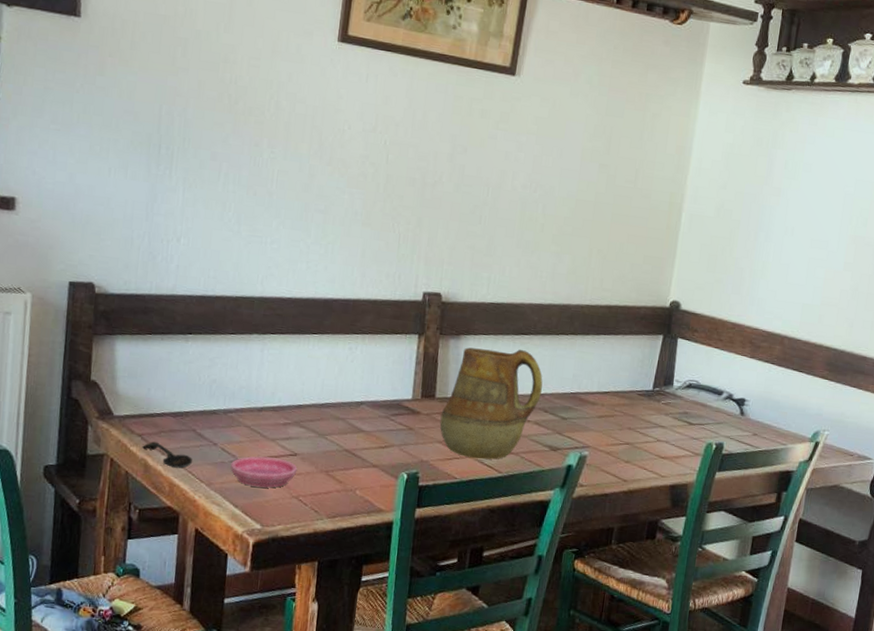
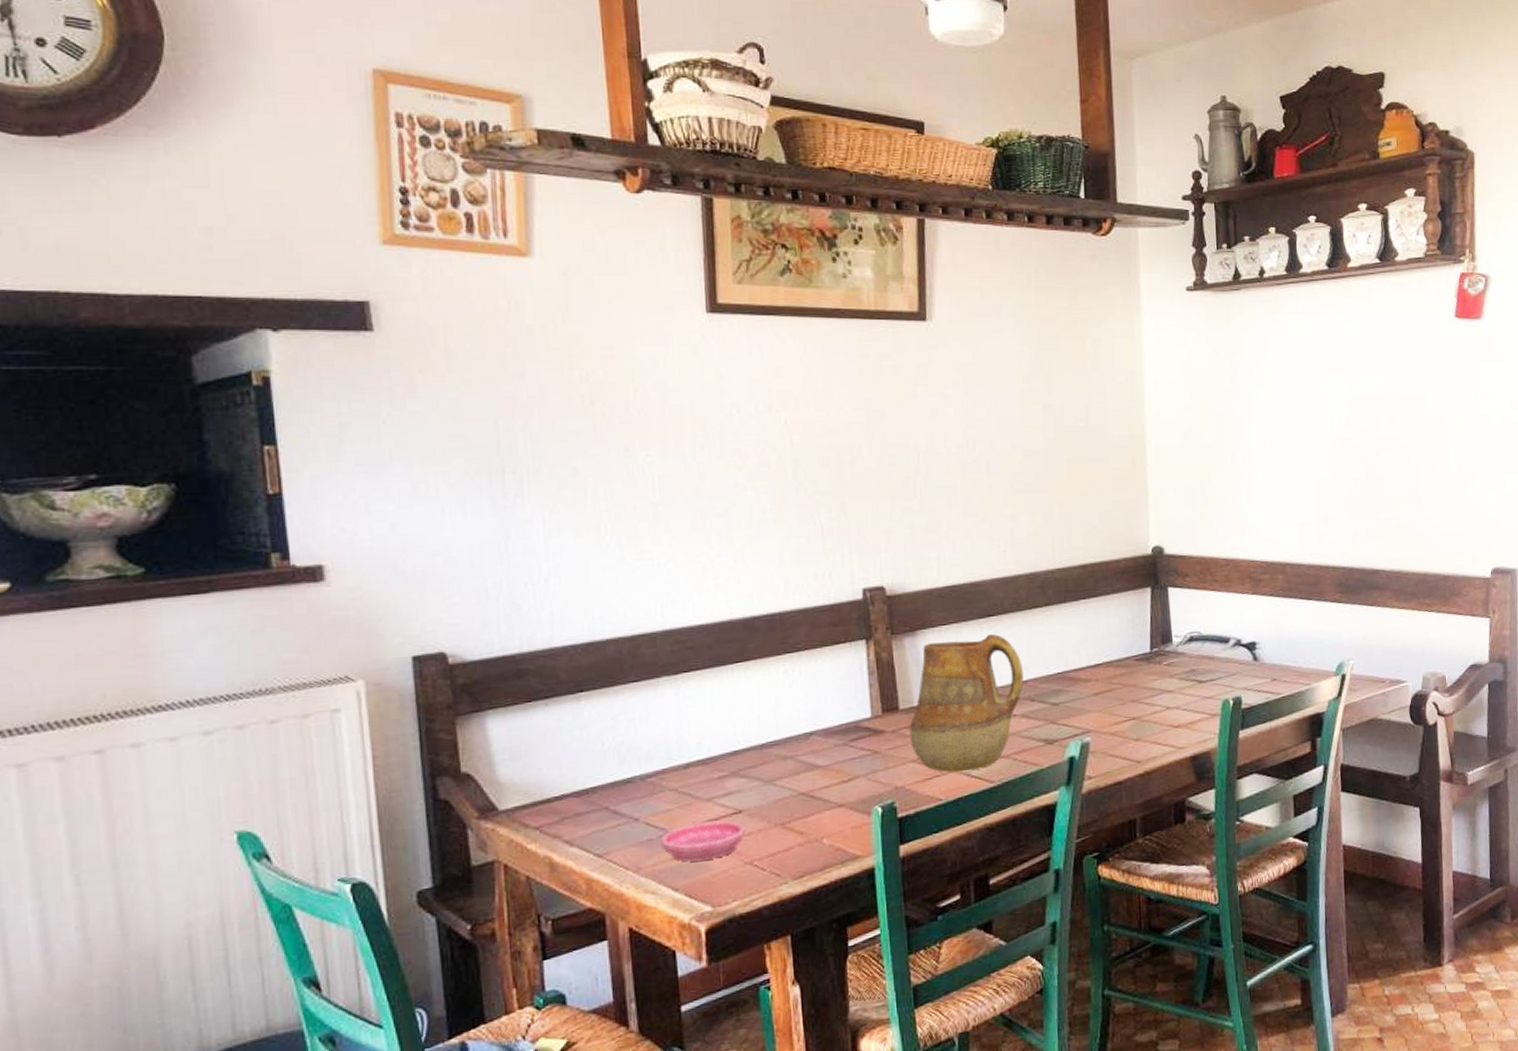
spoon: present [142,441,193,468] -> none [543,832,612,860]

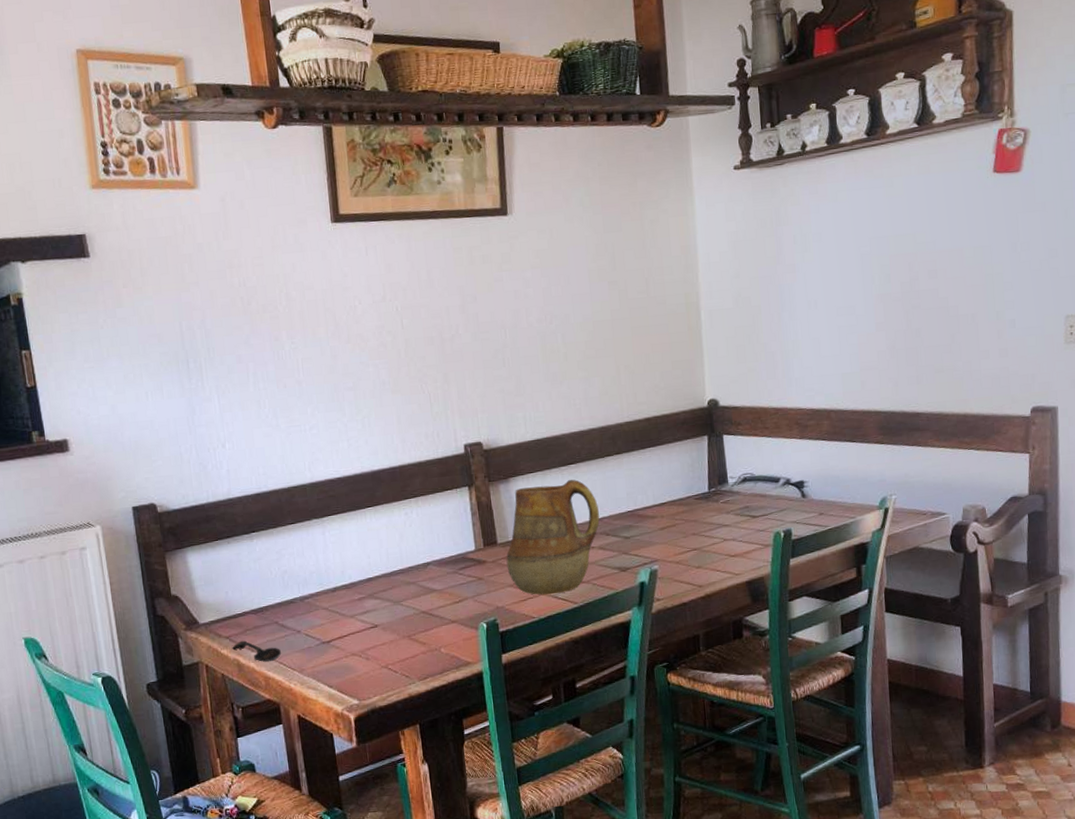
spoon: none [543,832,612,860] -> present [232,640,282,662]
saucer: present [661,820,746,862] -> none [317,632,381,665]

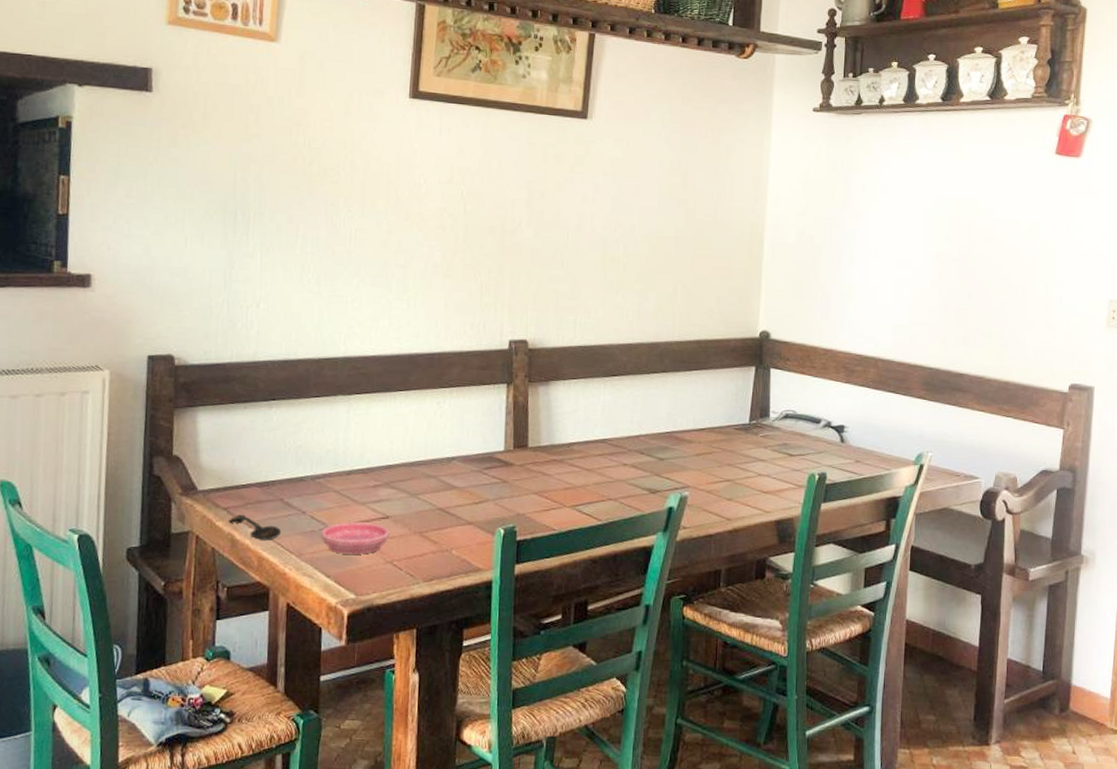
saucer: none [317,632,381,665] -> present [321,522,390,555]
pitcher: present [506,479,600,595] -> none [534,392,637,507]

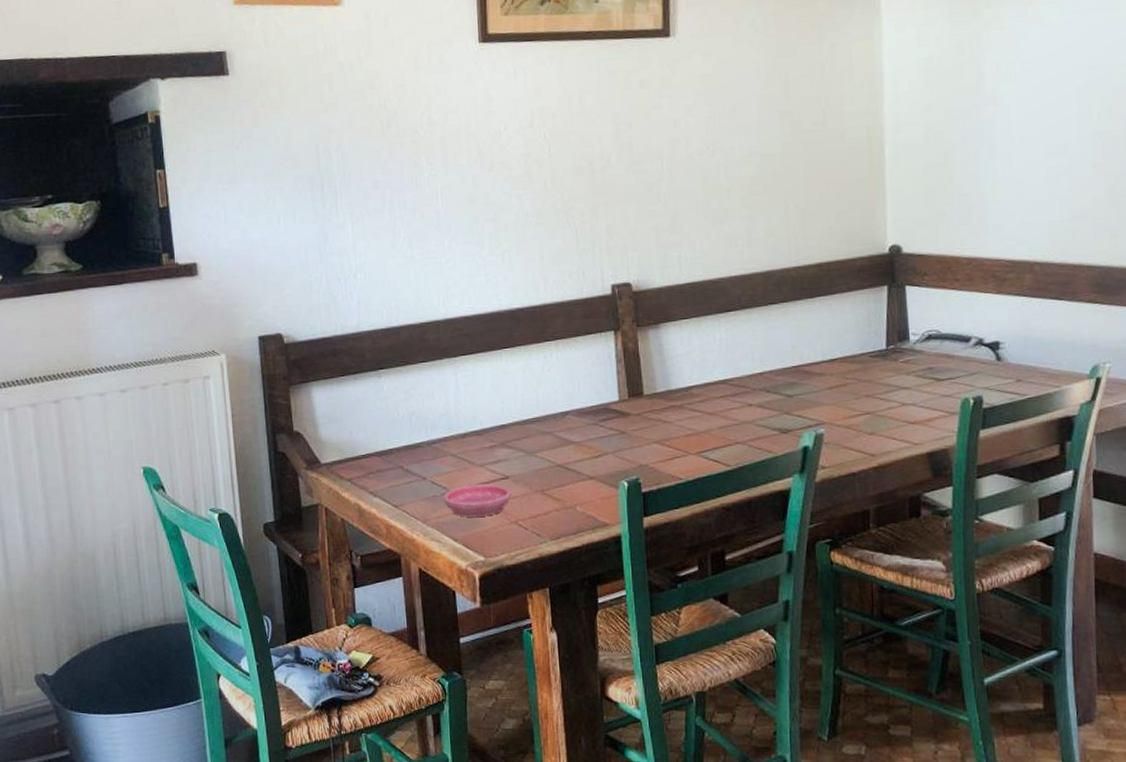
spoon: present [229,514,282,541] -> none [354,484,405,508]

